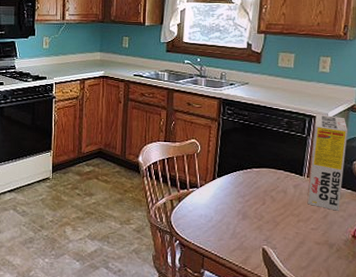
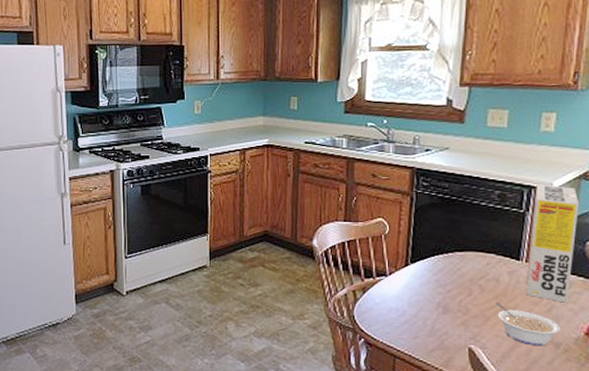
legume: none [284,210,334,247] -> present [495,303,561,346]

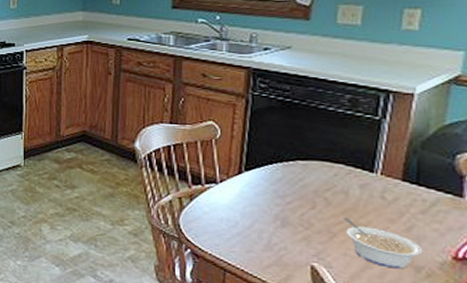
cereal box: present [526,184,579,303] -> none [380,89,447,222]

